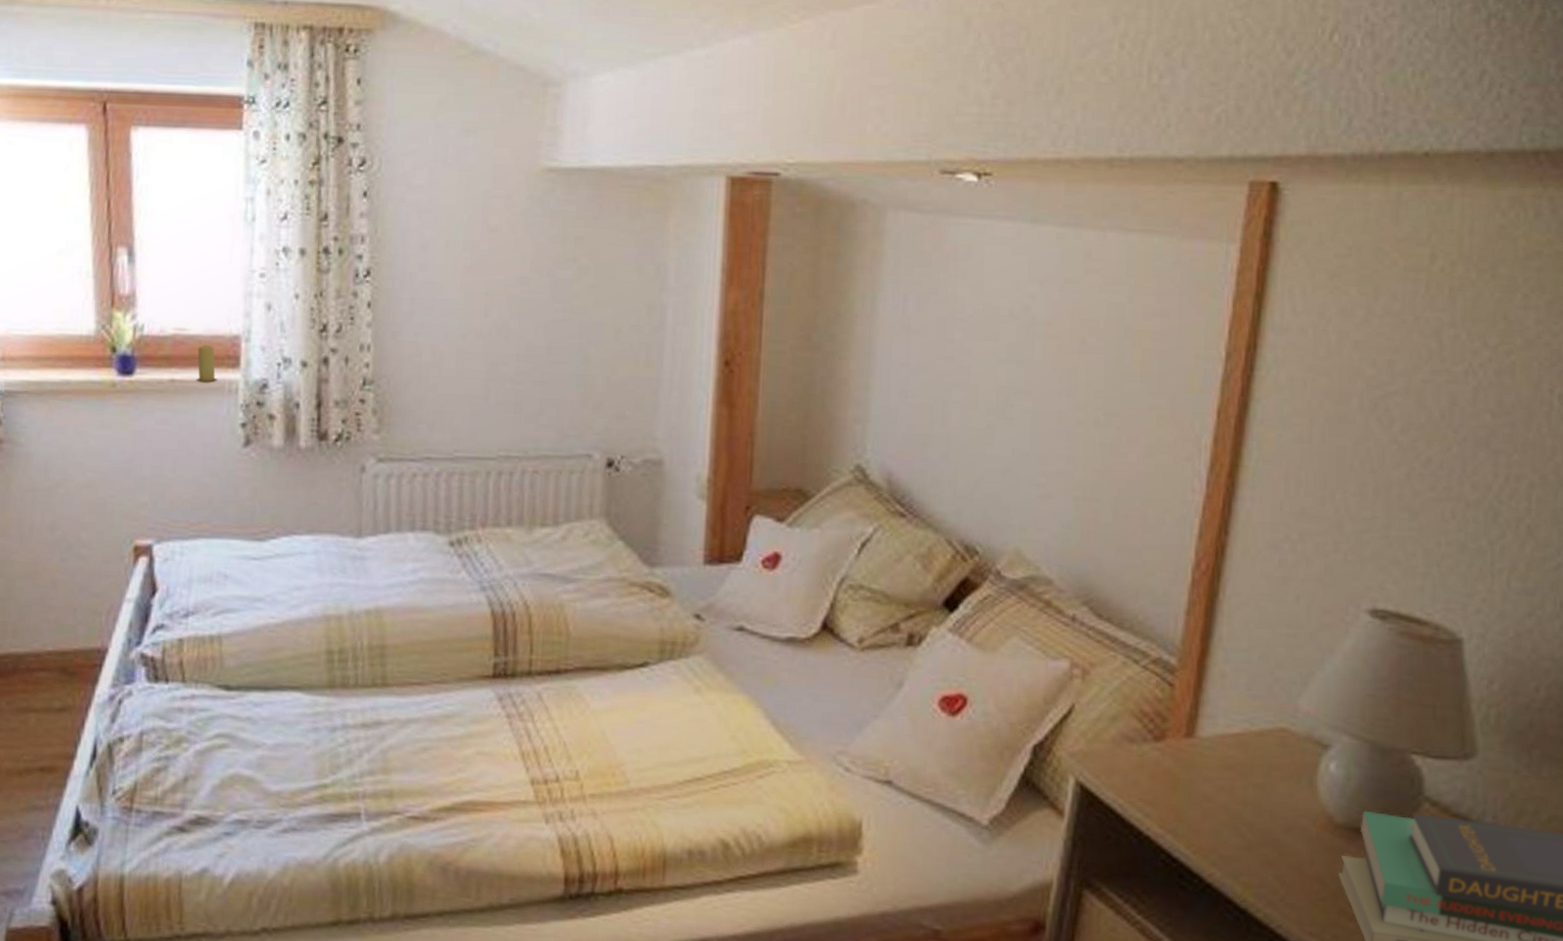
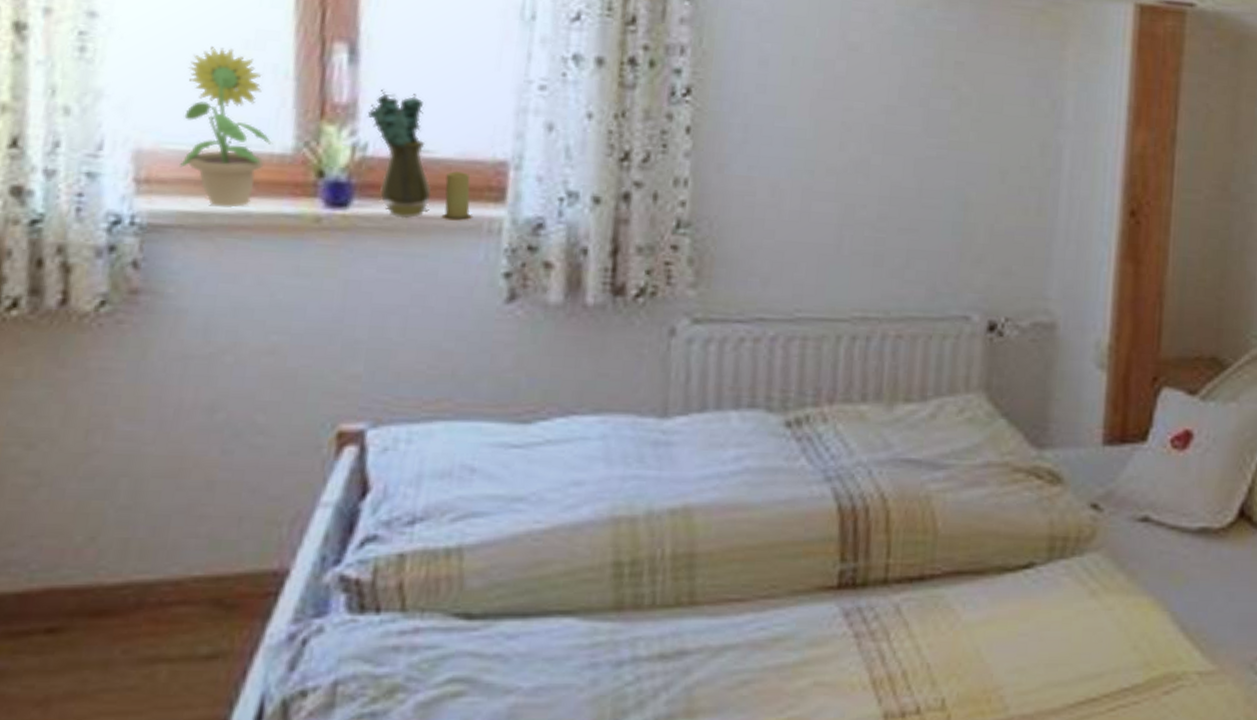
sunflower: none [23,254,81,377] -> present [180,45,272,207]
vase: none [142,282,189,383] -> present [367,89,432,219]

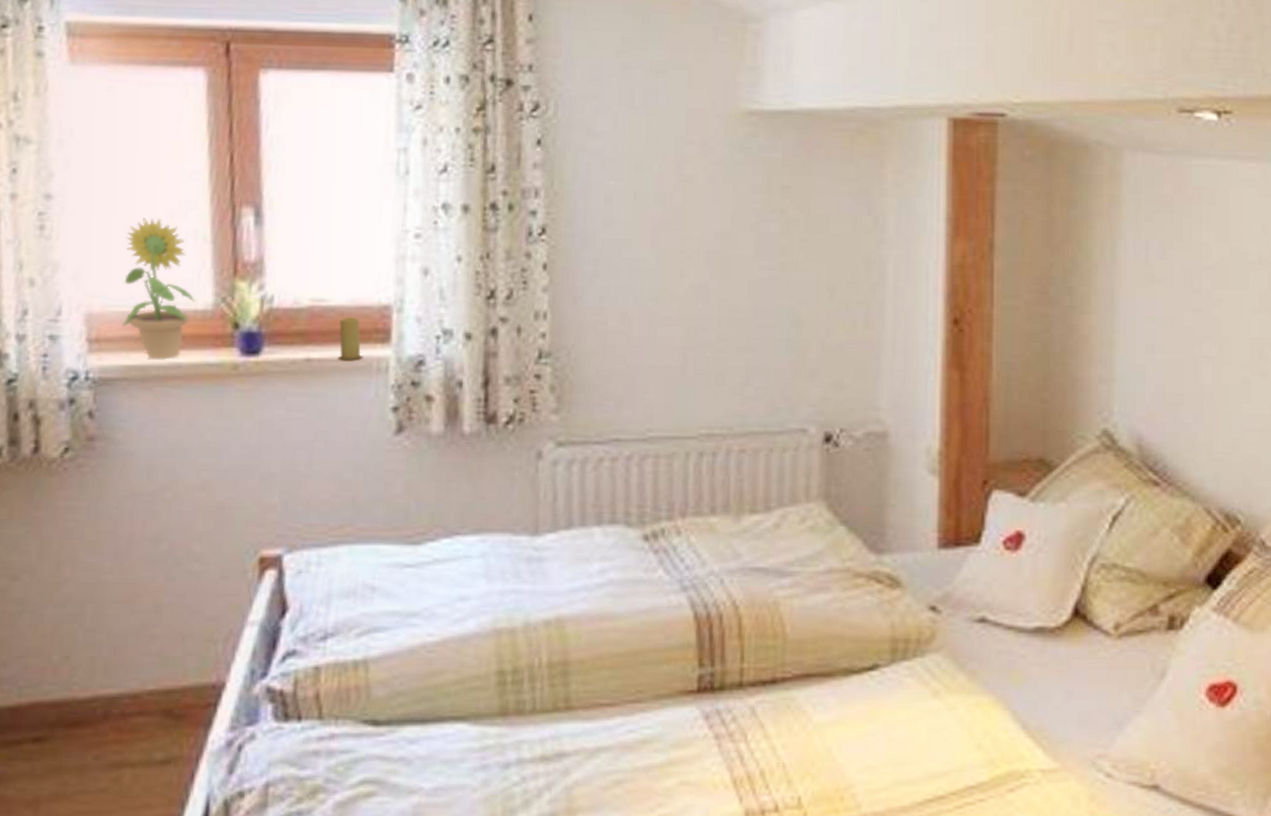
vase: present [367,89,432,219] -> none [272,246,329,362]

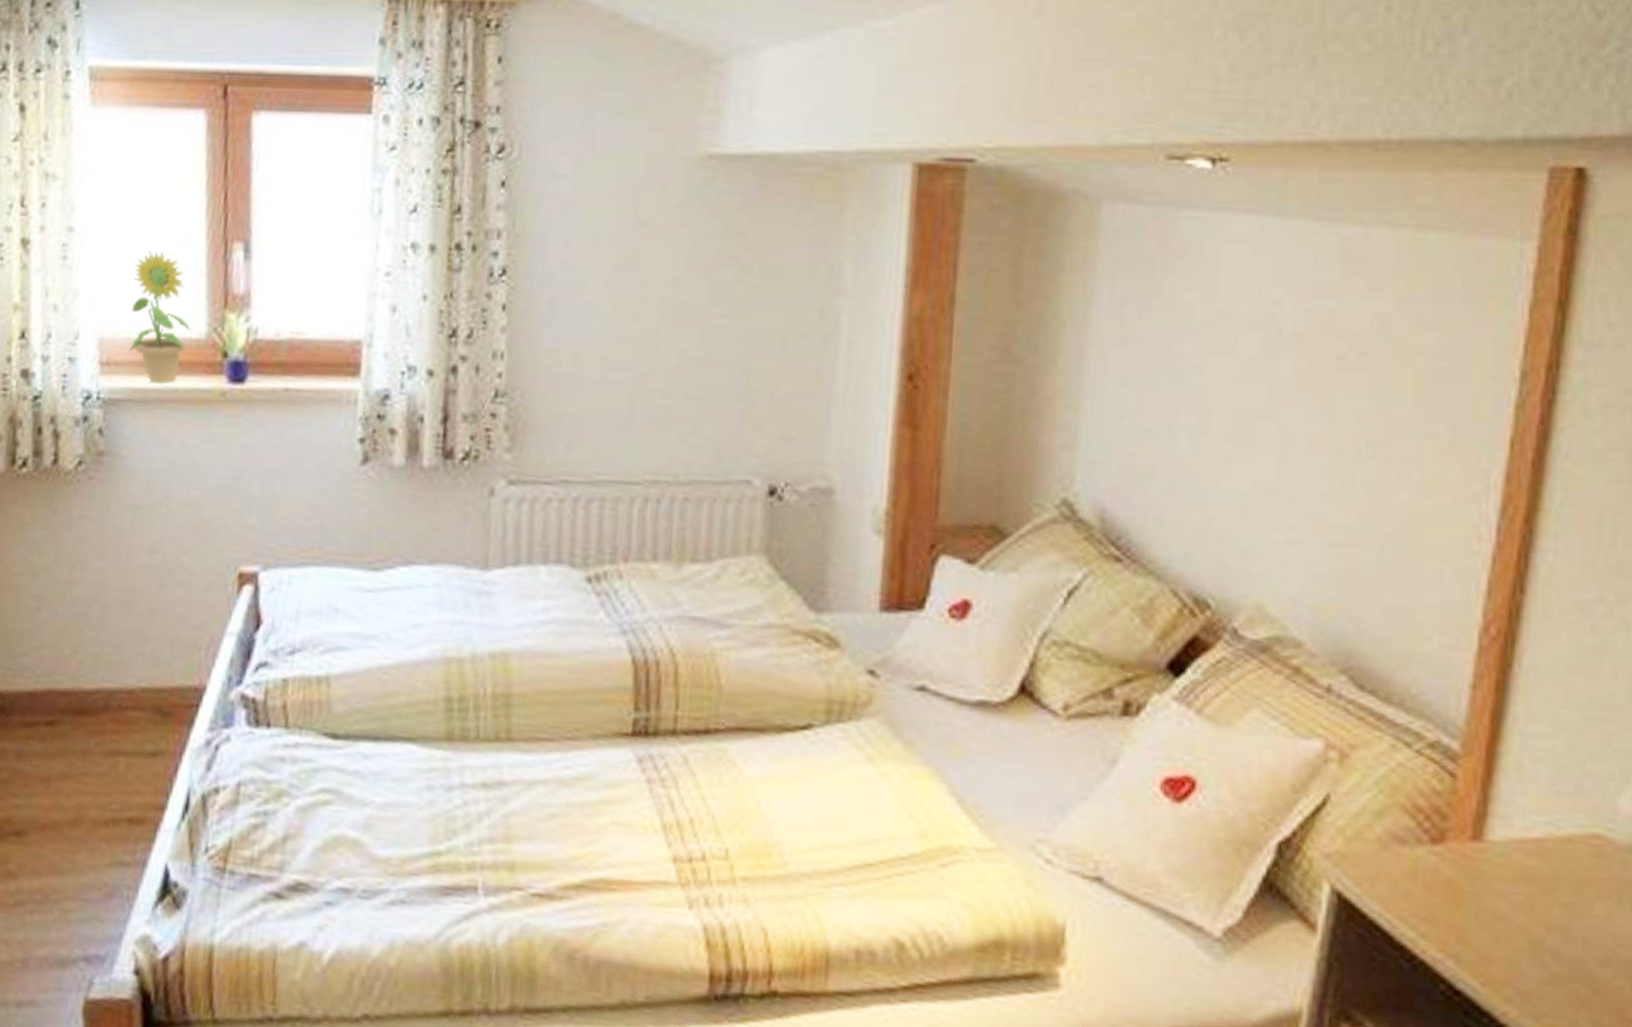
candle: present [337,316,364,362] -> none [312,349,336,393]

